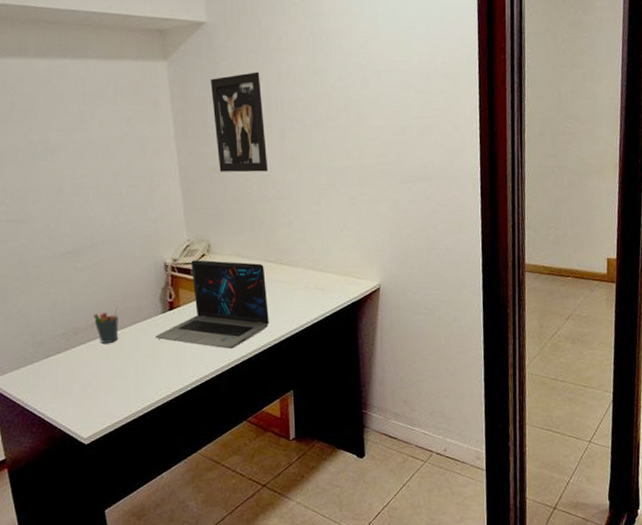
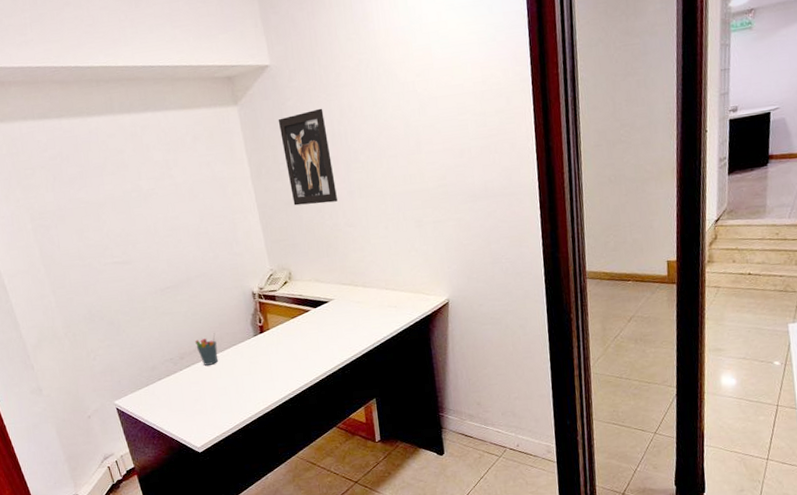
laptop: present [154,260,269,349] -> none [249,286,350,365]

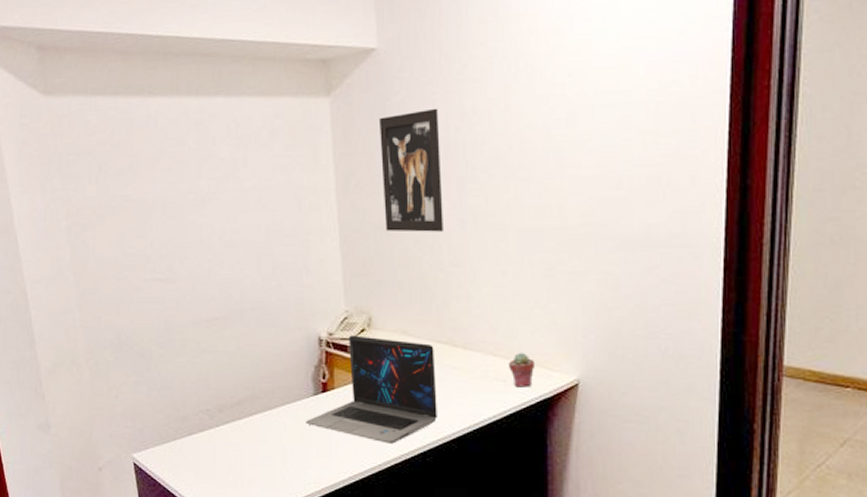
pen holder: present [194,332,218,366] -> none [239,383,266,425]
laptop: none [249,286,350,365] -> present [305,335,437,444]
potted succulent: none [397,284,417,310] -> present [509,352,536,387]

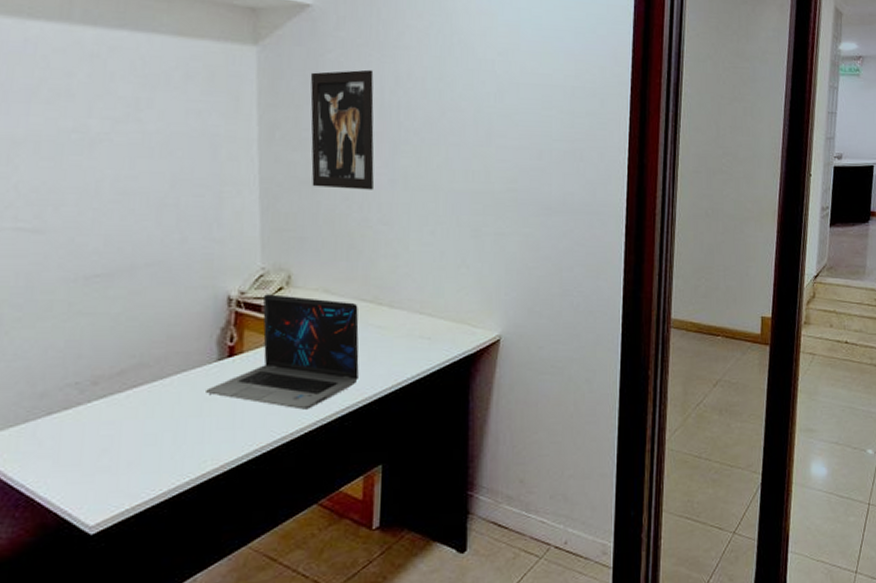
potted succulent: present [509,352,536,387] -> none [434,309,460,345]

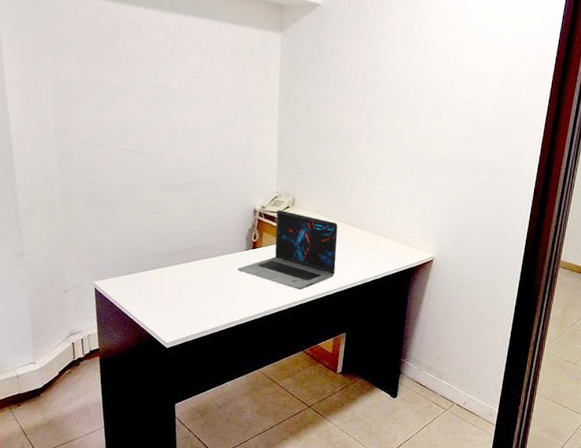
wall art: present [310,69,374,190] -> none [313,55,361,145]

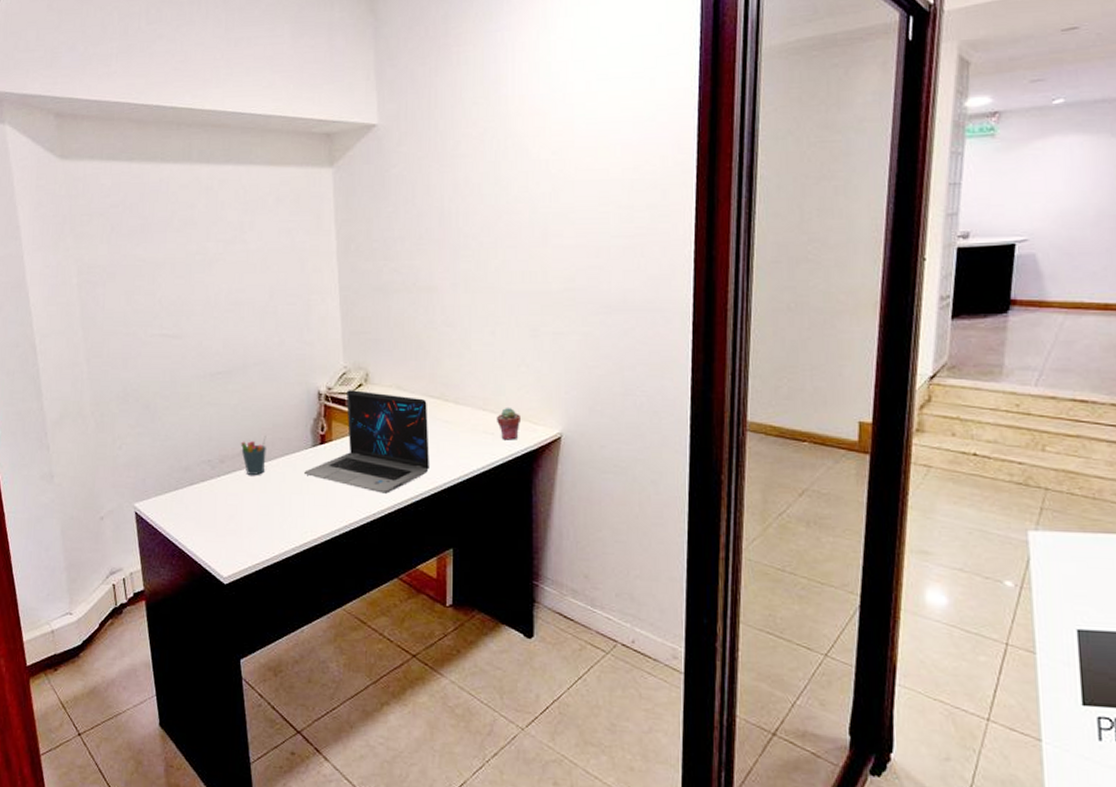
pen holder: none [187,237,209,268] -> present [240,435,267,475]
potted succulent: none [388,234,407,259] -> present [497,407,522,440]

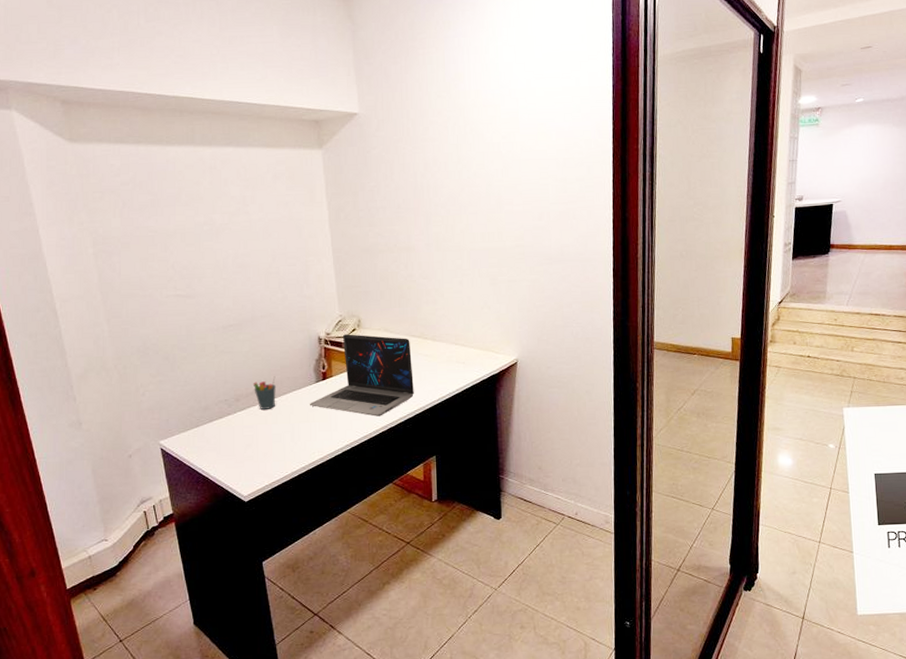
potted succulent: present [497,407,522,440] -> none [467,341,486,367]

